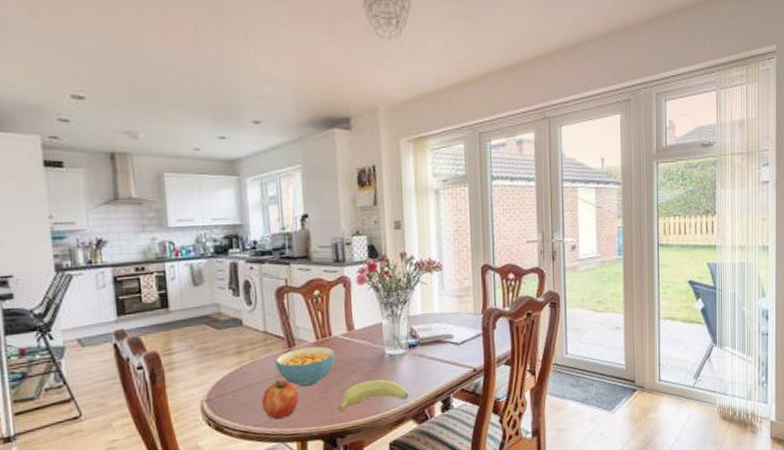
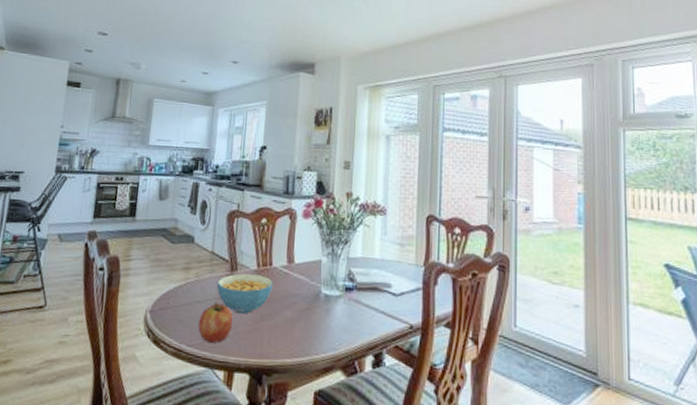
banana: present [338,379,409,412] -> none [268,318,340,348]

